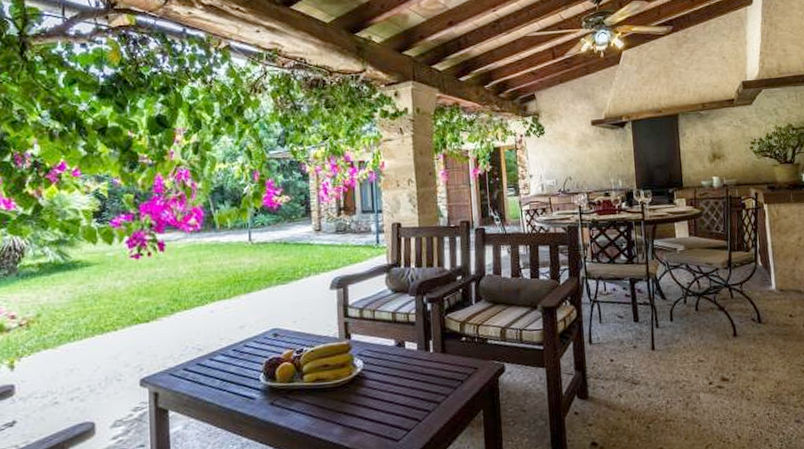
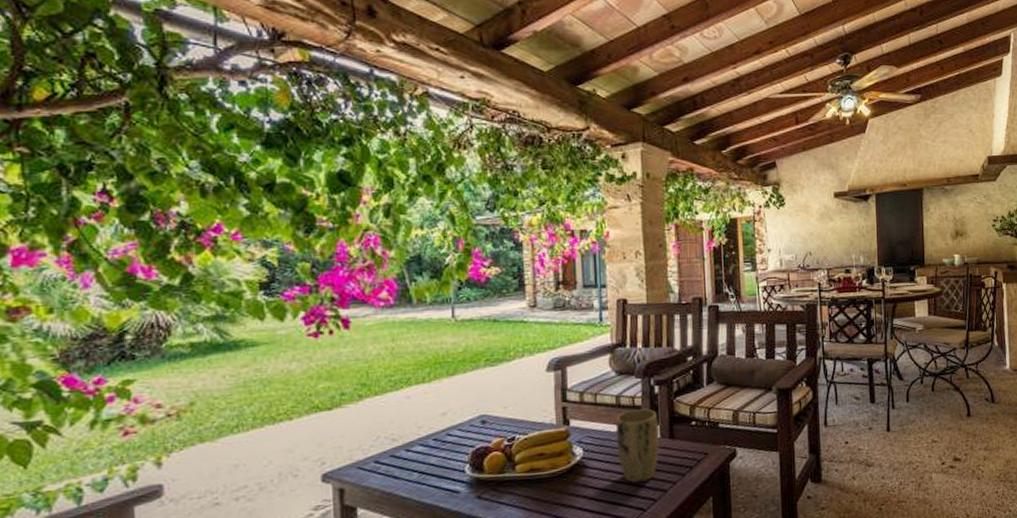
plant pot: none [392,324,432,395] -> present [615,408,660,483]

